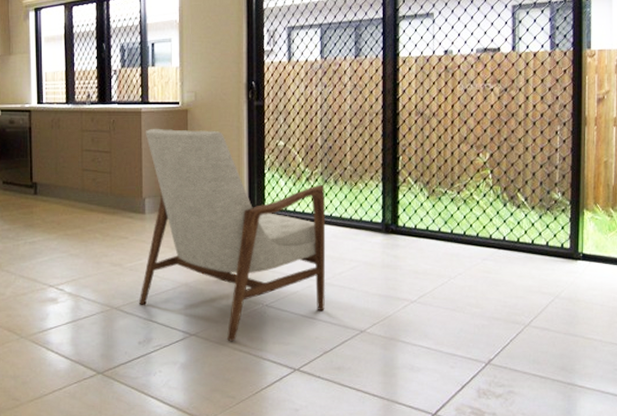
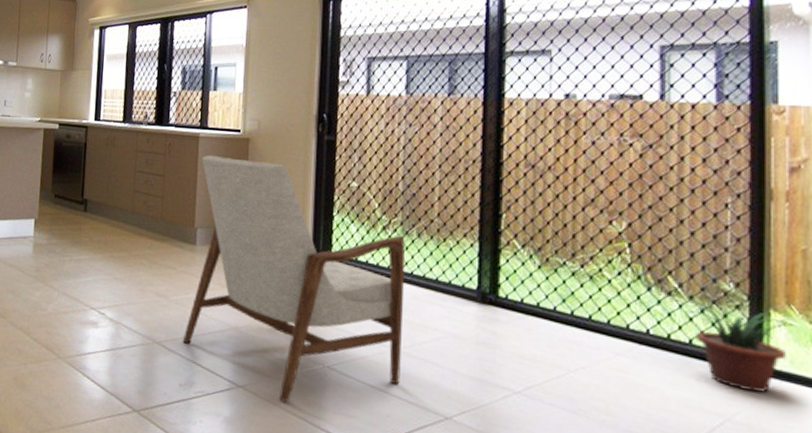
potted plant: none [529,210,599,273] -> present [685,300,795,393]

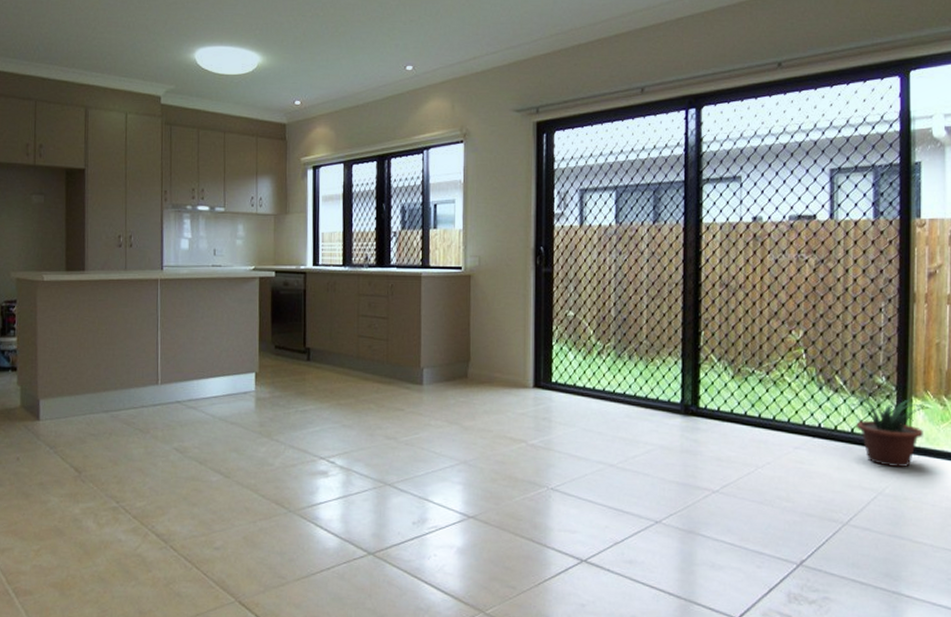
armchair: present [182,155,405,403] -> none [413,294,619,527]

